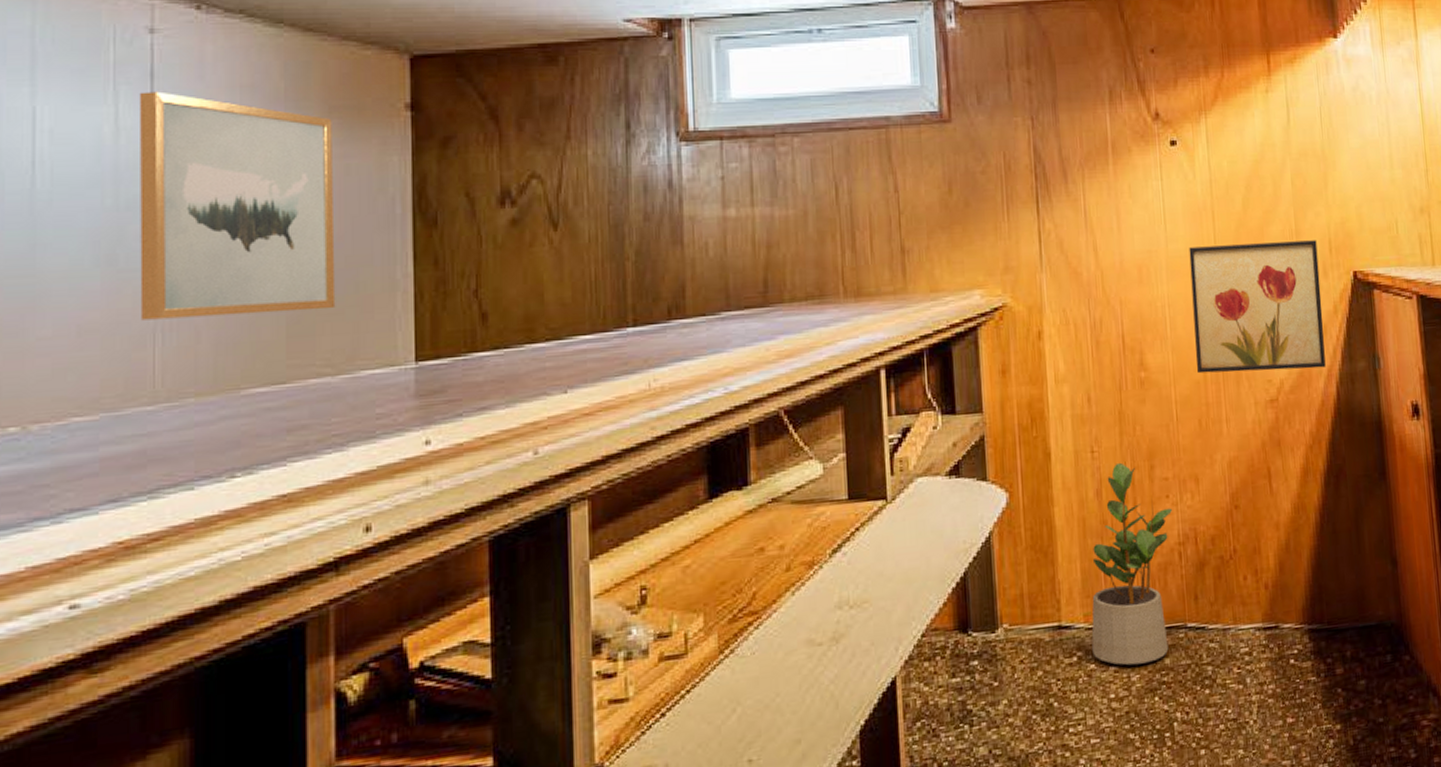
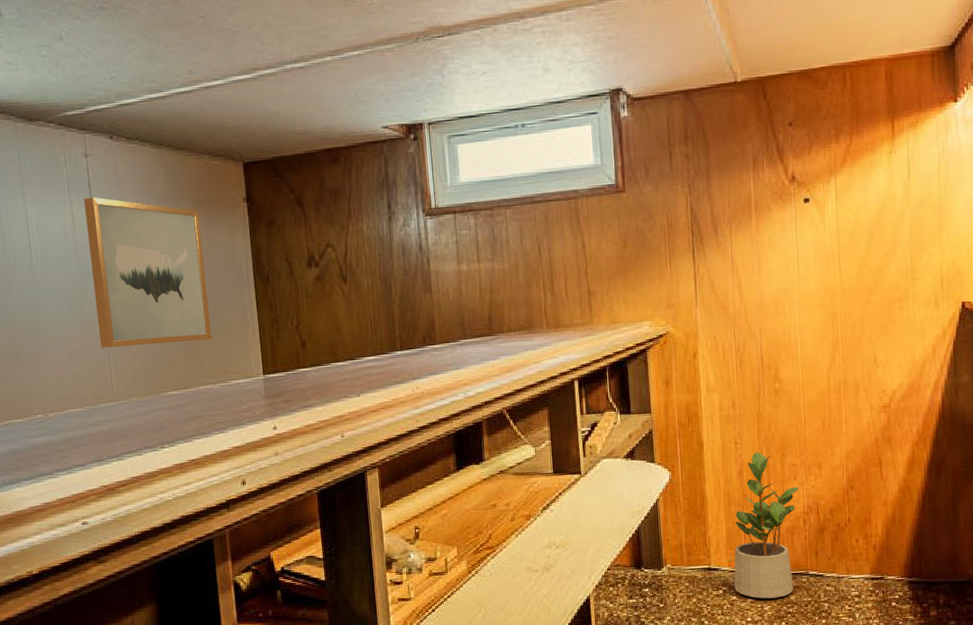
wall art: present [1189,240,1326,374] -> none [818,277,933,385]

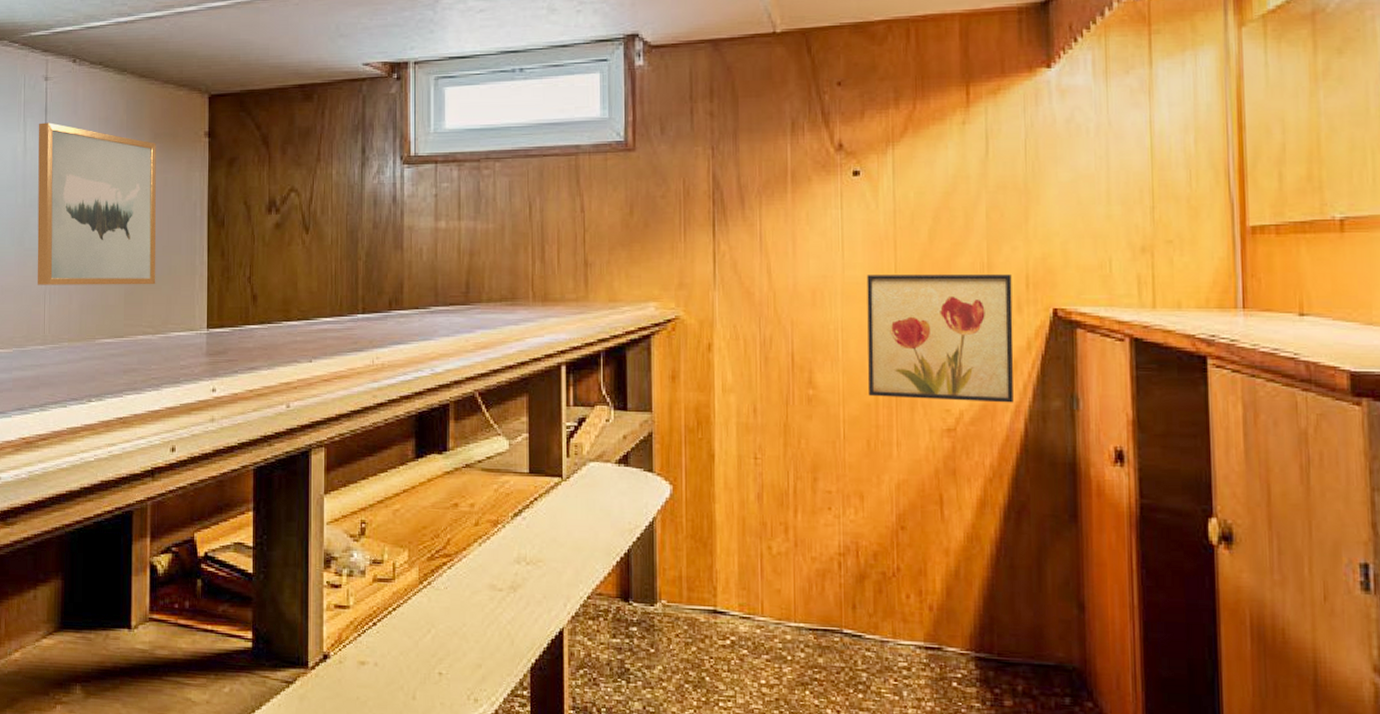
potted plant: present [734,451,800,599] -> none [745,471,835,659]
wall art: none [818,277,933,385] -> present [867,274,1014,403]

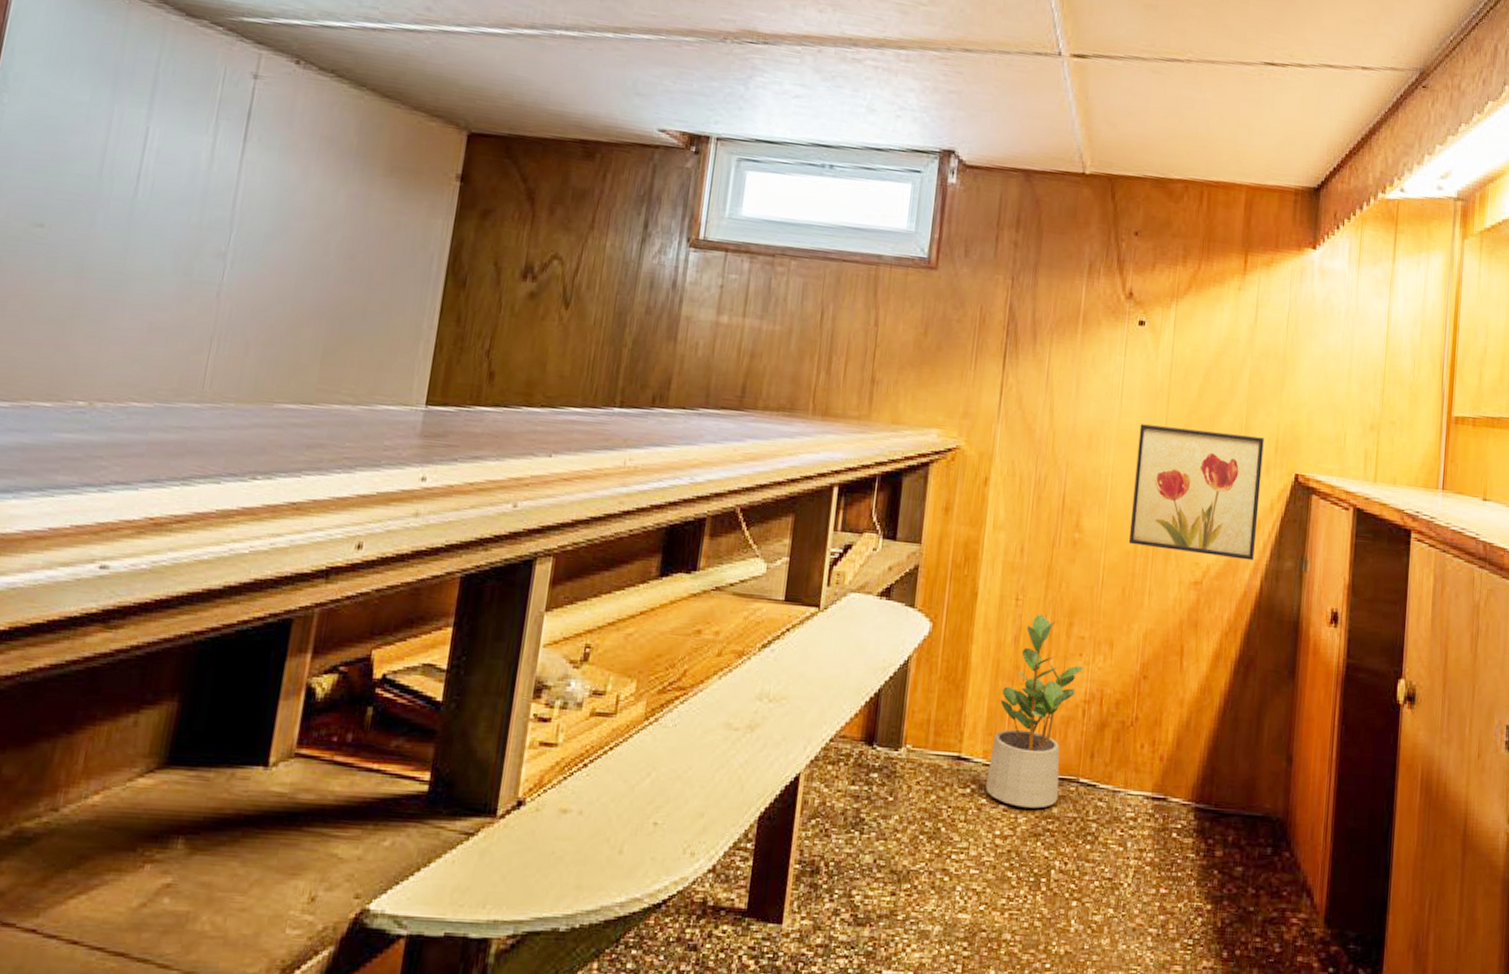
wall art: present [37,122,157,285] -> none [203,128,392,346]
potted plant: none [745,471,835,659] -> present [986,614,1084,809]

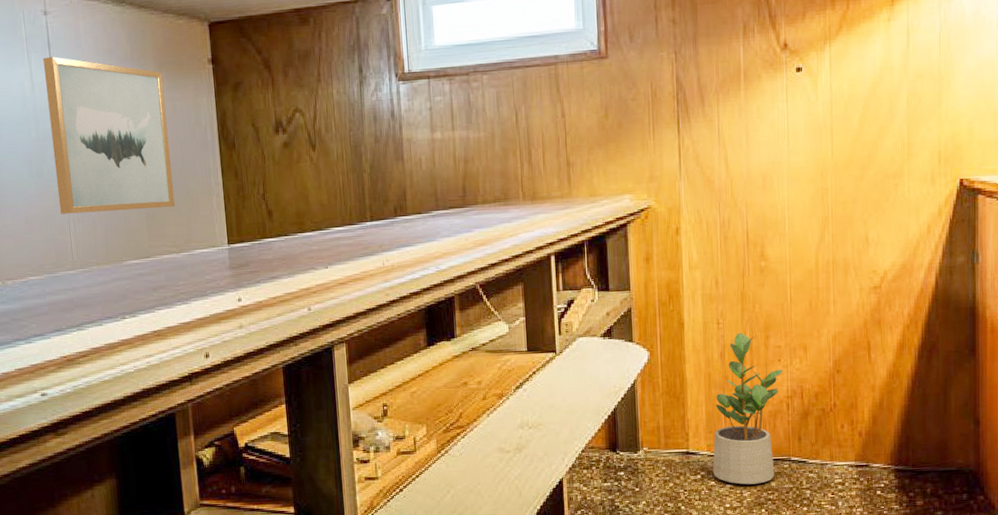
wall art: none [203,128,392,346] -> present [42,56,175,214]
wall art: present [1128,424,1264,561] -> none [808,152,928,264]

